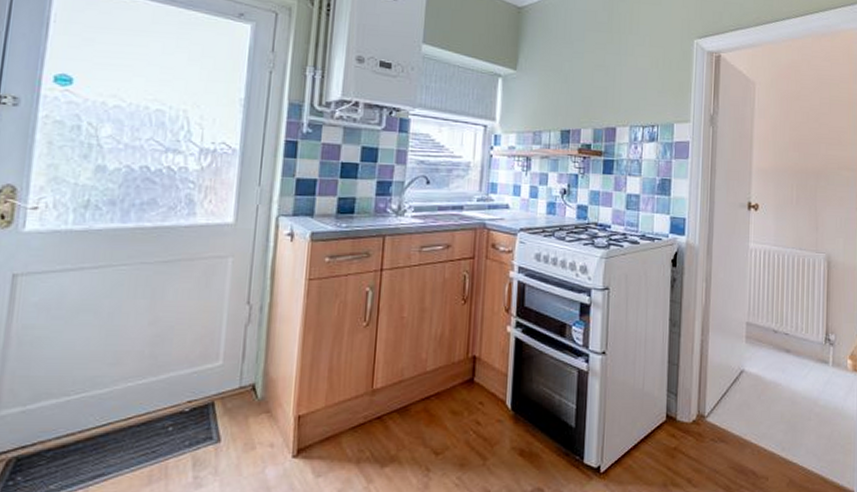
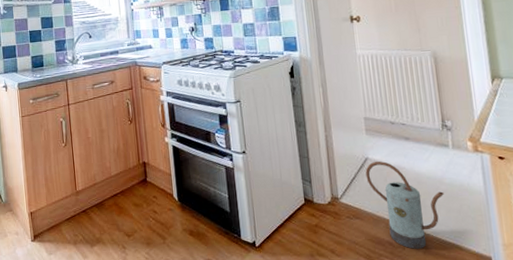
watering can: none [739,374,817,480] -> present [365,161,445,249]

